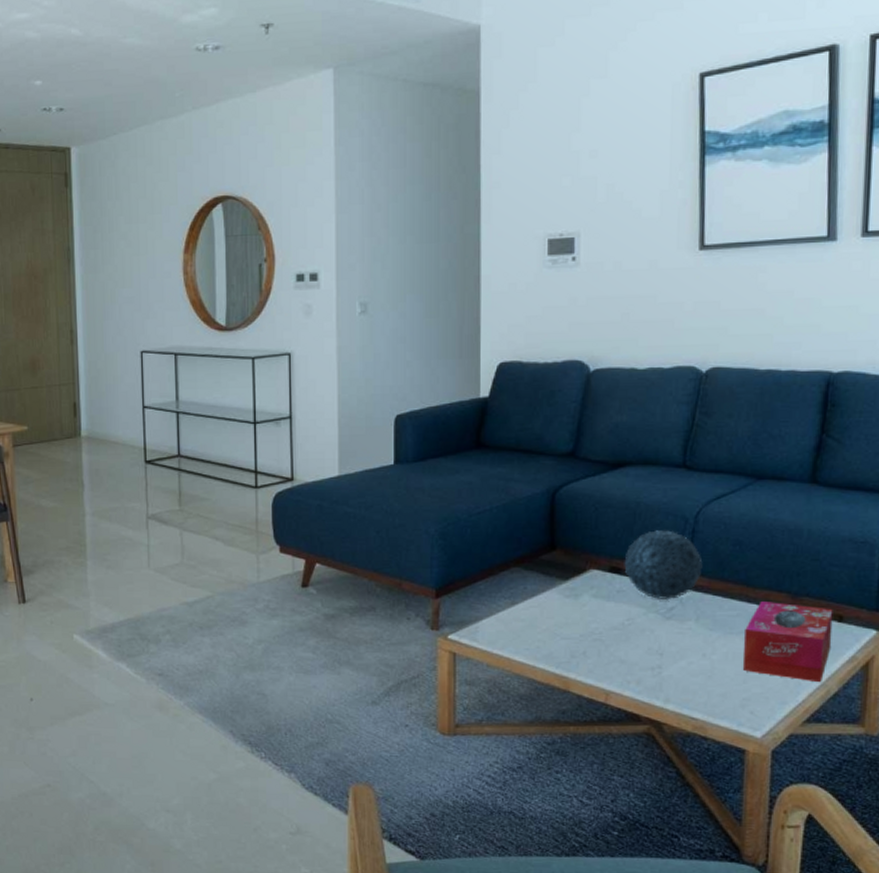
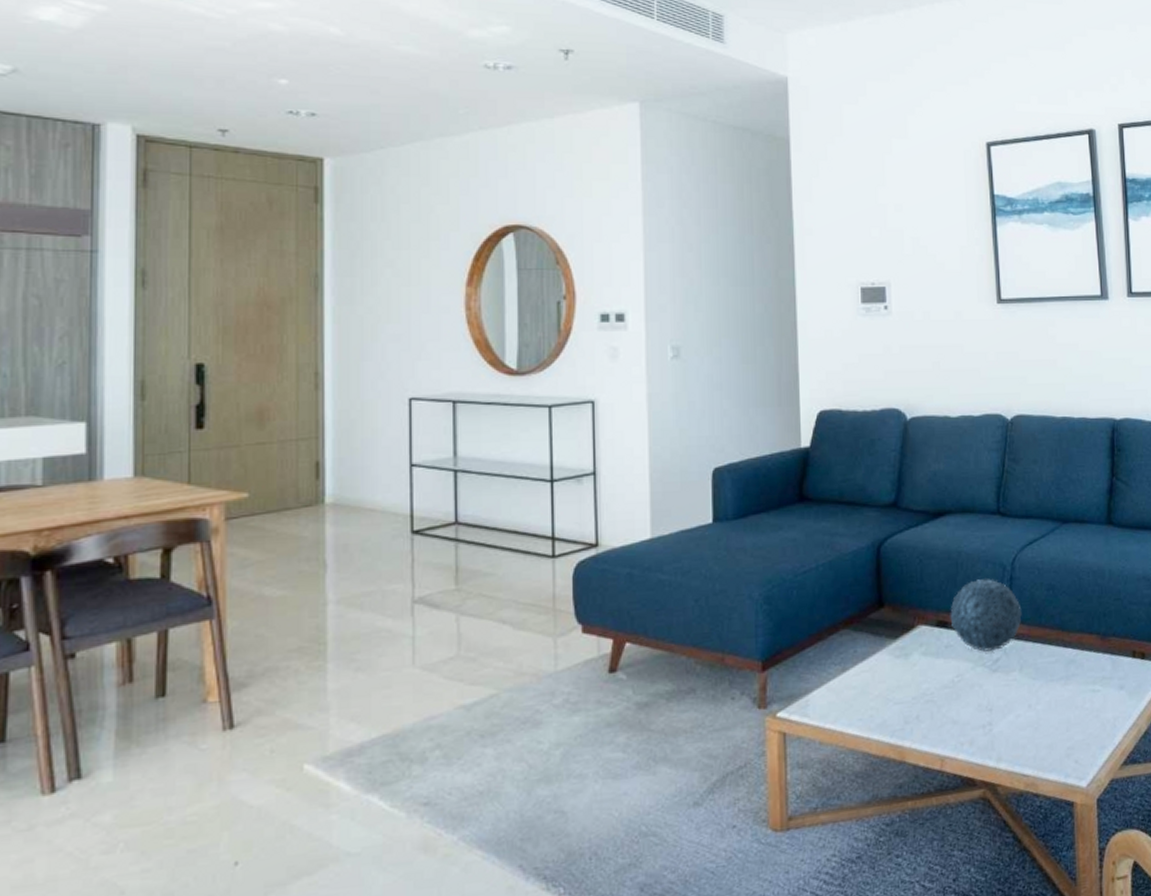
tissue box: present [742,602,833,683] -> none [1064,644,1138,723]

